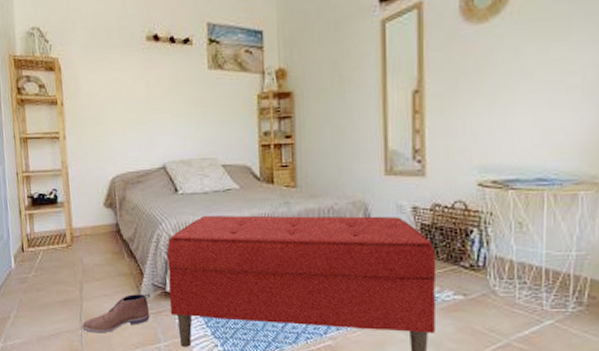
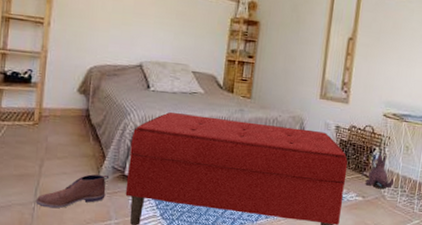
plush toy: none [464,236,508,283] -> present [365,154,394,190]

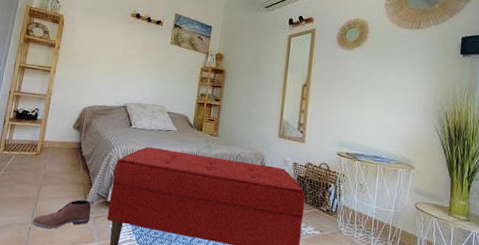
plush toy: present [365,154,394,190] -> none [322,190,350,225]

